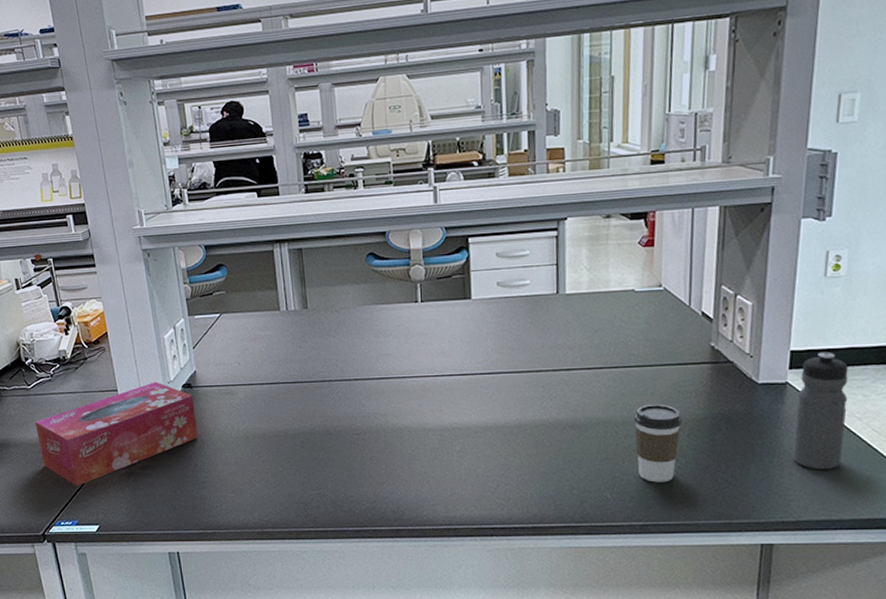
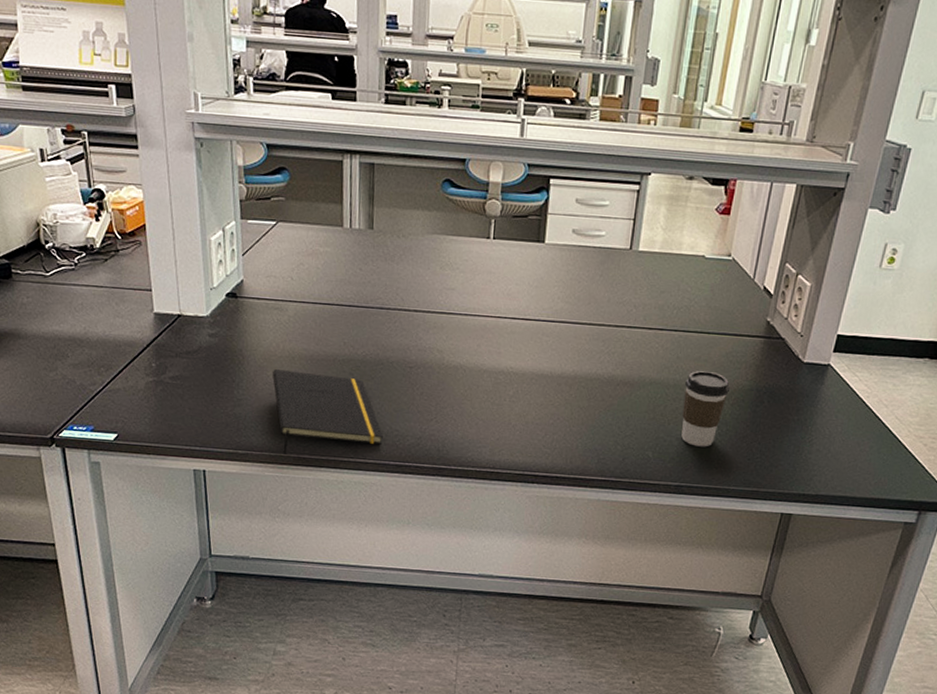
tissue box: present [35,381,198,486] -> none [51,286,239,389]
notepad: none [231,449,339,530] -> present [272,369,383,454]
water bottle: present [792,352,848,470] -> none [822,339,885,451]

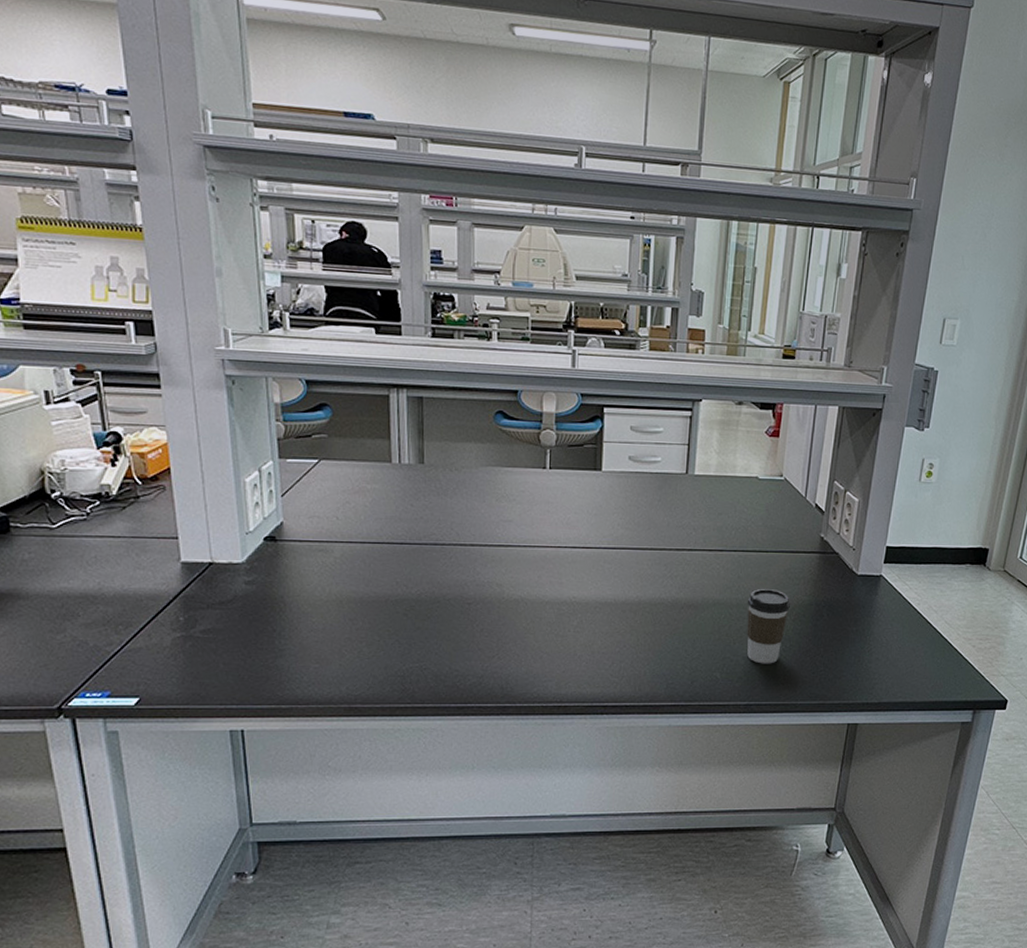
notepad: present [272,369,383,454] -> none [318,615,442,705]

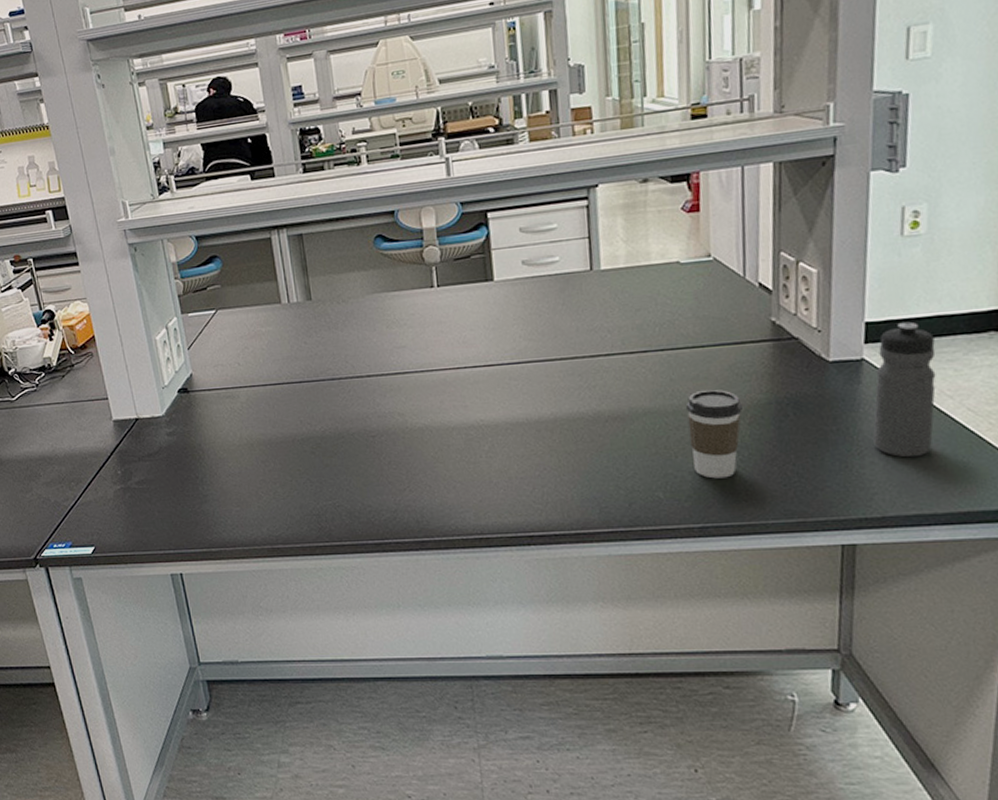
water bottle: none [880,549,931,657] -> present [873,321,936,458]

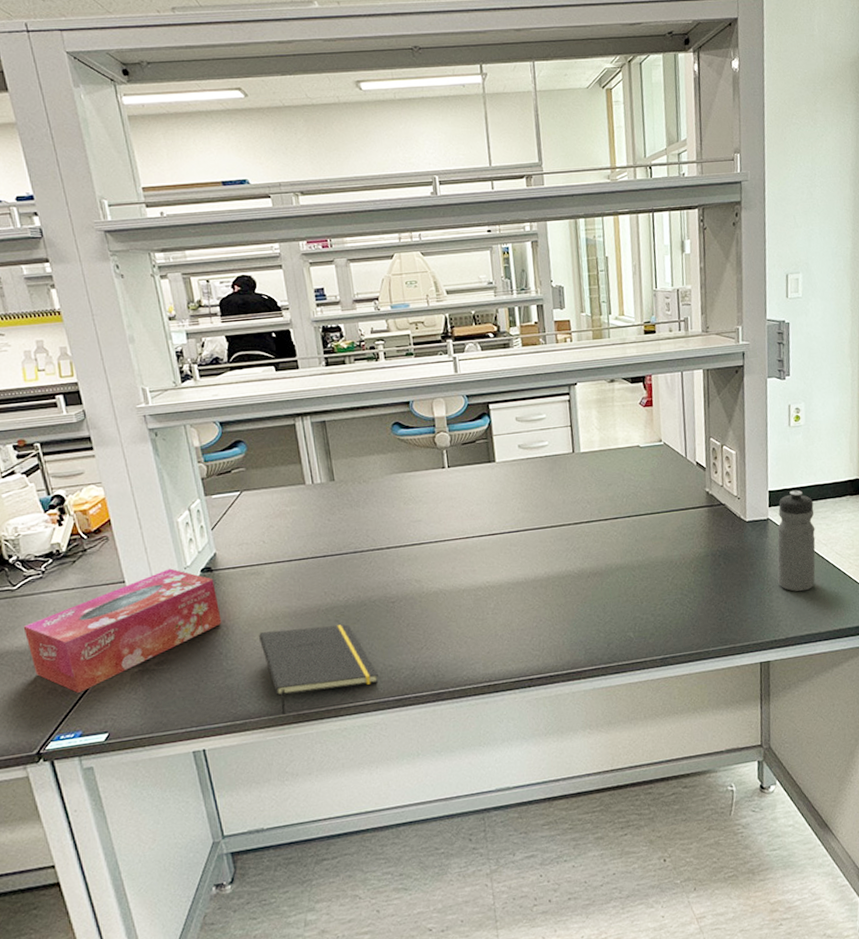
tissue box: none [21,387,198,505] -> present [23,568,222,693]
notepad: none [234,457,356,547] -> present [259,624,378,715]
coffee cup: present [685,389,742,479] -> none [647,546,688,618]

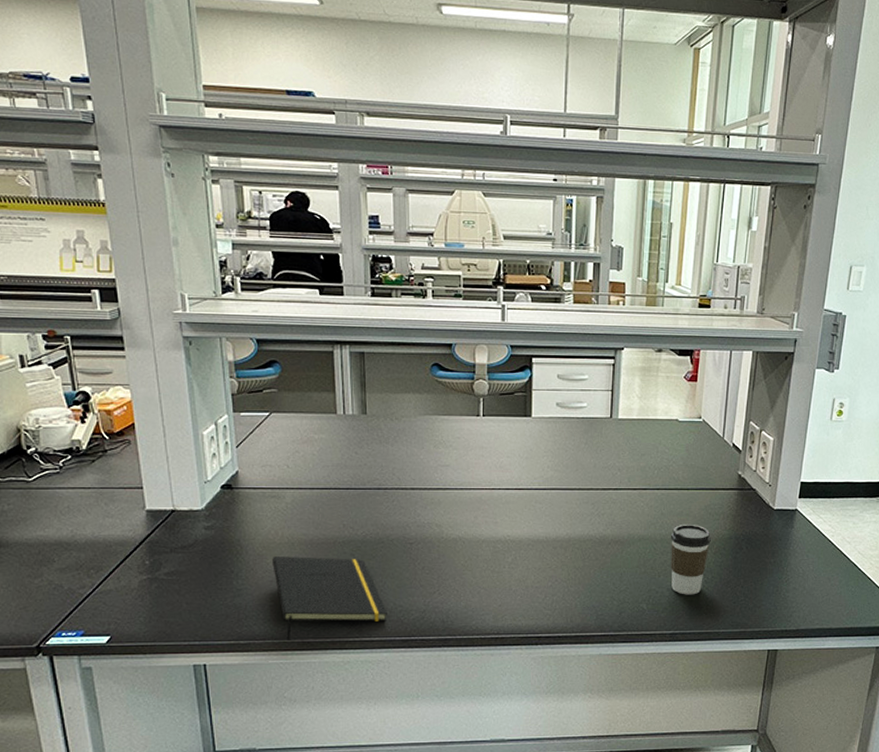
tissue box: present [23,568,222,693] -> none [35,480,237,592]
coffee cup: none [647,546,688,618] -> present [670,524,711,595]
water bottle: present [777,490,816,592] -> none [797,484,843,586]

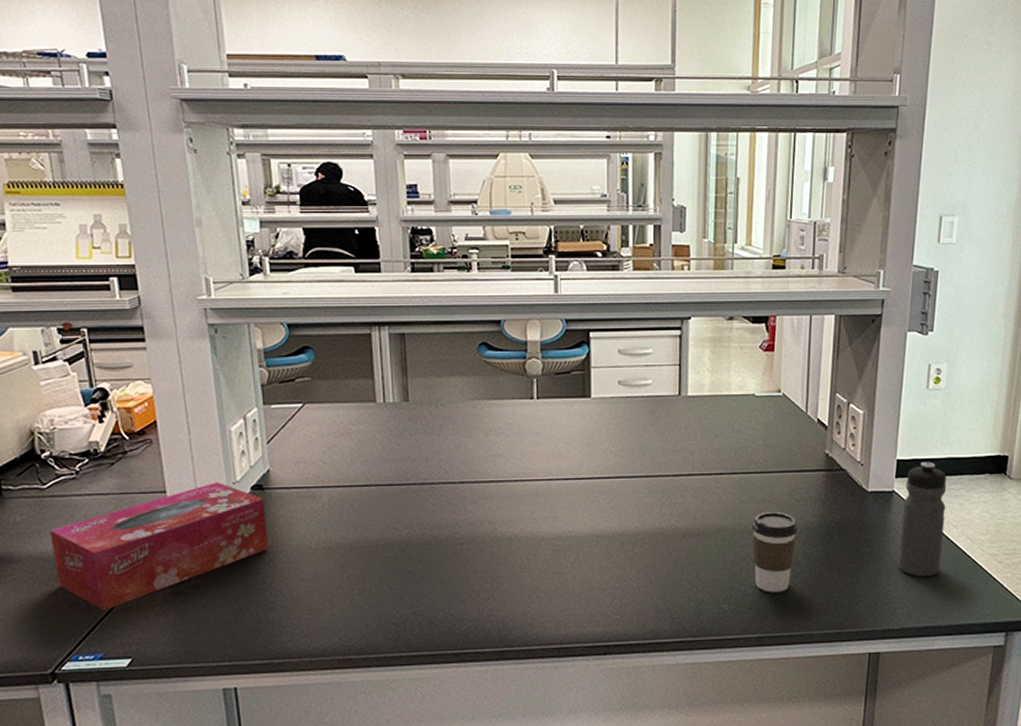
tissue box: none [35,480,237,592] -> present [49,482,269,610]
notepad: present [272,557,387,640] -> none [309,562,437,658]
water bottle: none [797,484,843,586] -> present [898,461,947,577]

